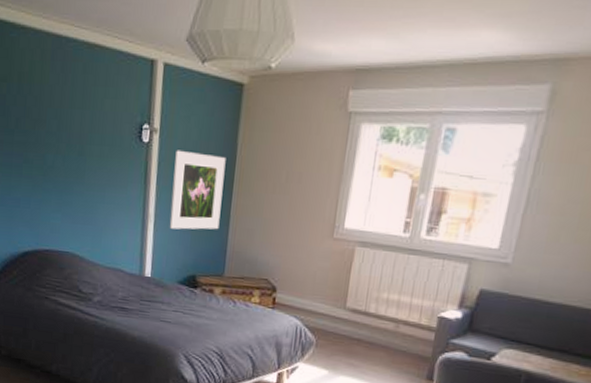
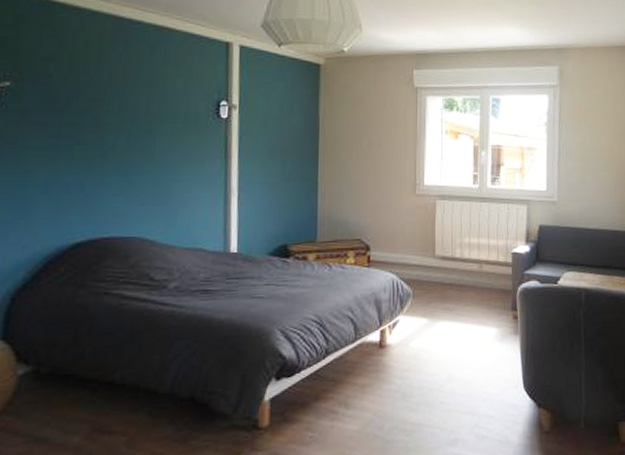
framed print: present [169,150,226,230] -> none [255,124,309,201]

